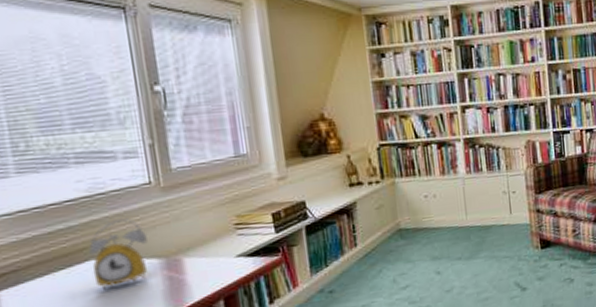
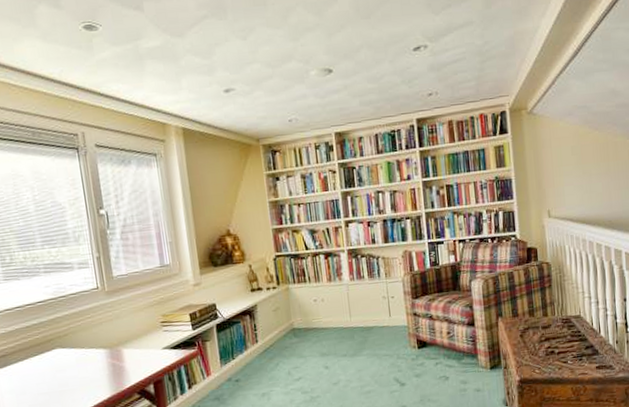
alarm clock: present [88,218,148,290] -> none [54,316,97,373]

